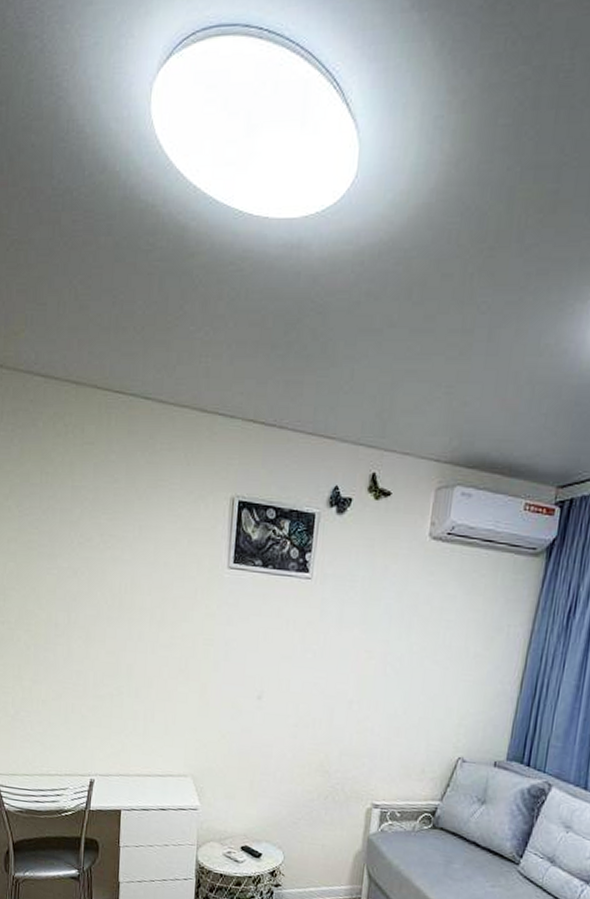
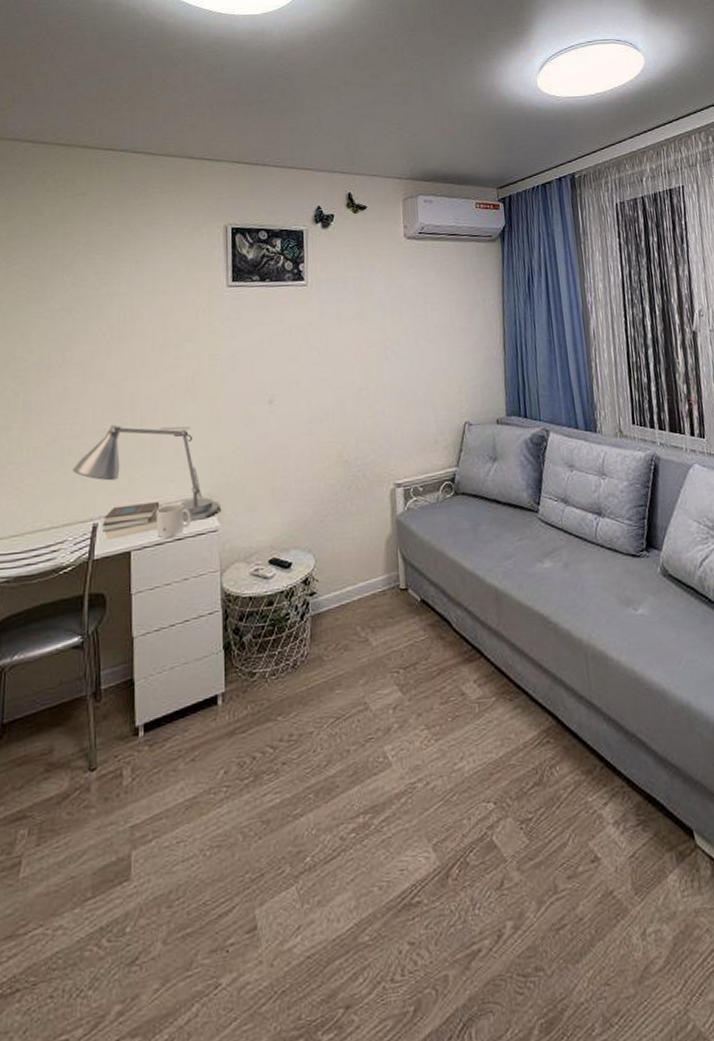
desk lamp: none [74,691,203,797] -> present [72,424,222,521]
books: none [98,768,148,797] -> present [103,502,160,541]
mug: none [143,776,175,807] -> present [155,503,191,539]

